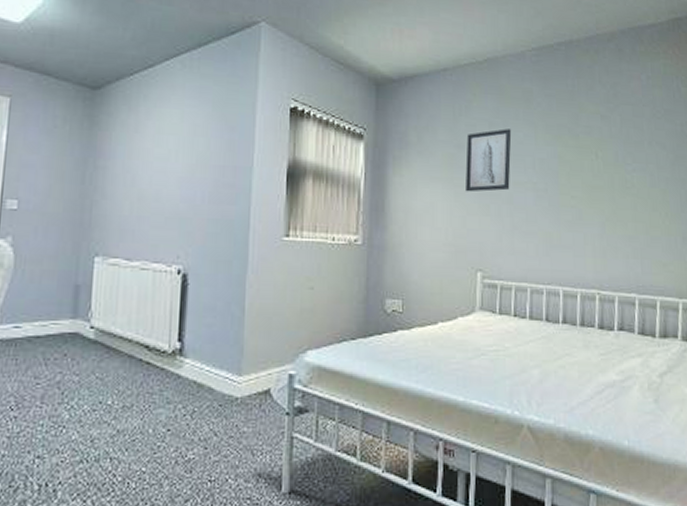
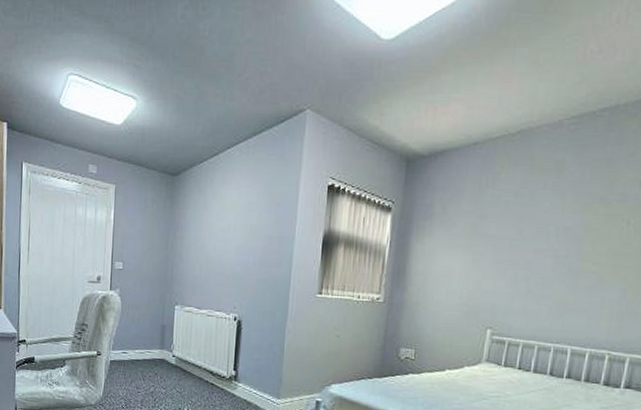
wall art: present [465,128,512,192] -> none [484,198,538,259]

